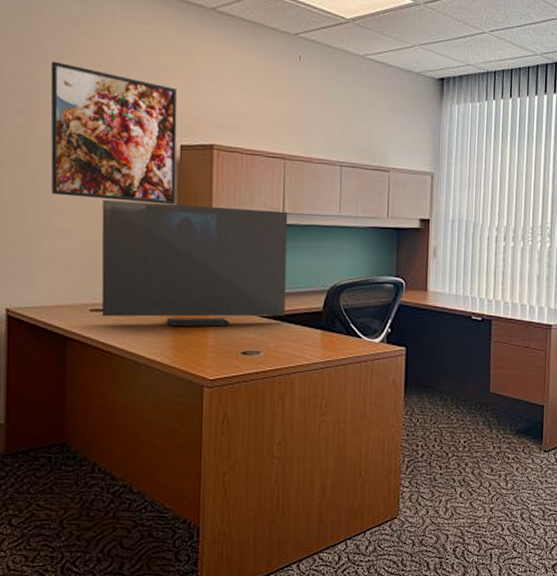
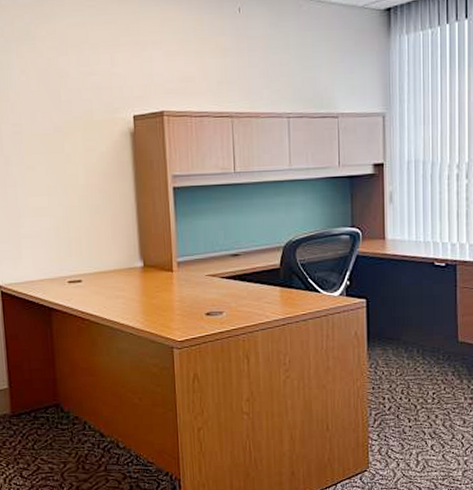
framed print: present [50,61,178,205] -> none [13,49,134,177]
computer monitor: present [101,199,288,327] -> none [69,170,243,293]

